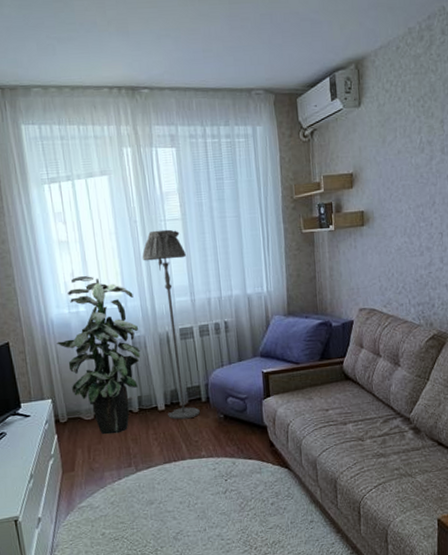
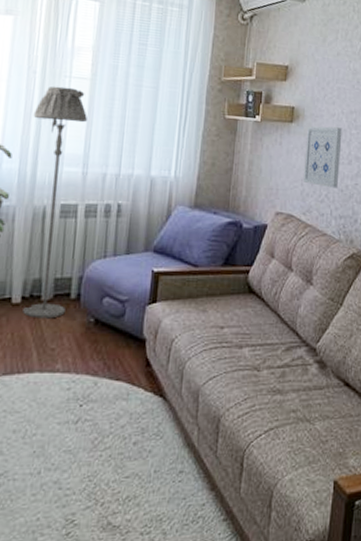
wall art: none [378,223,413,280] -> present [304,126,342,189]

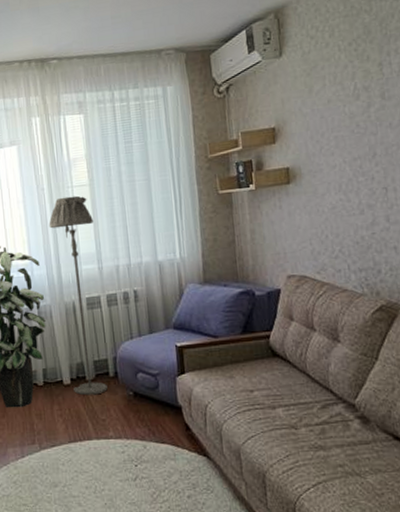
wall art: present [304,126,342,189] -> none [307,178,352,243]

